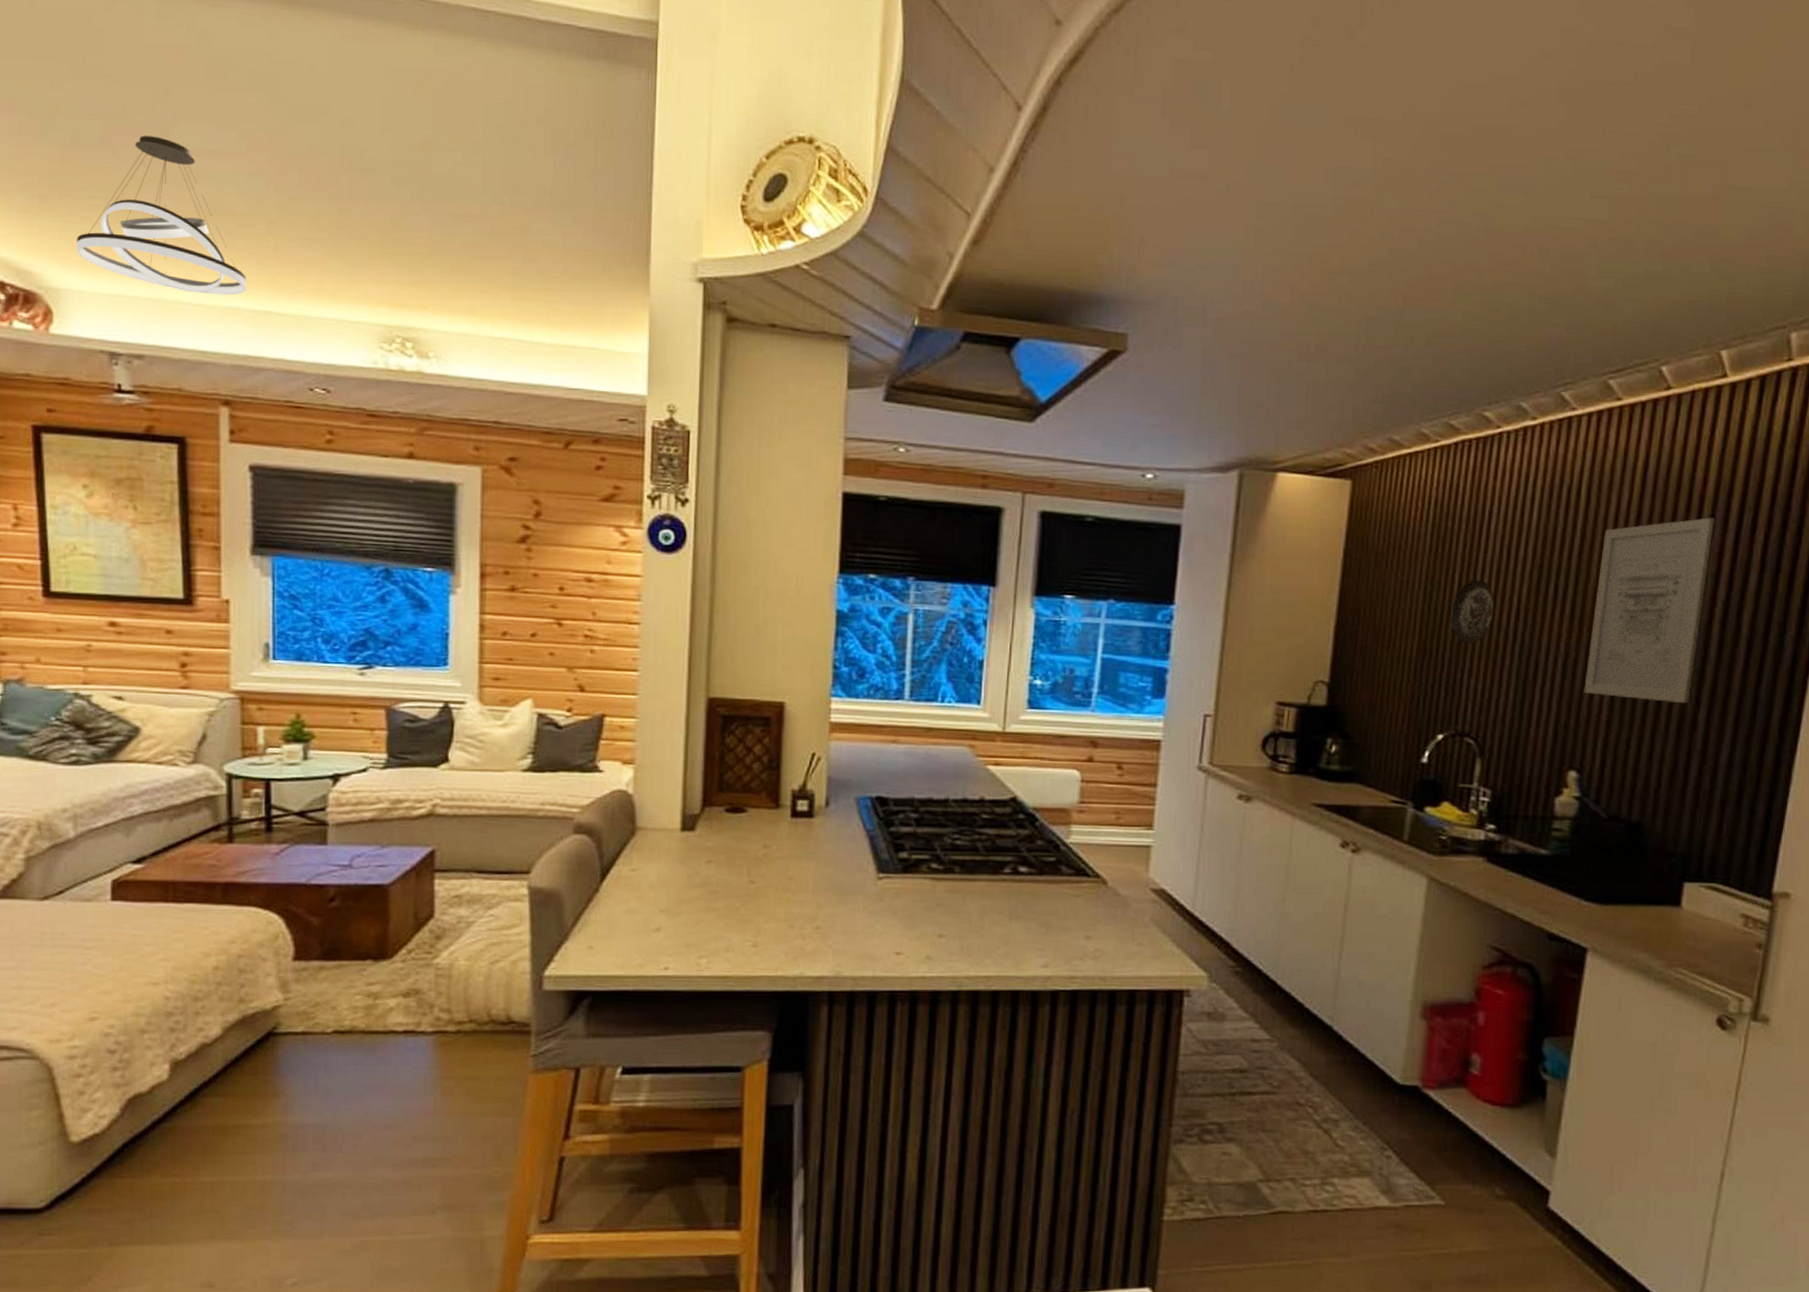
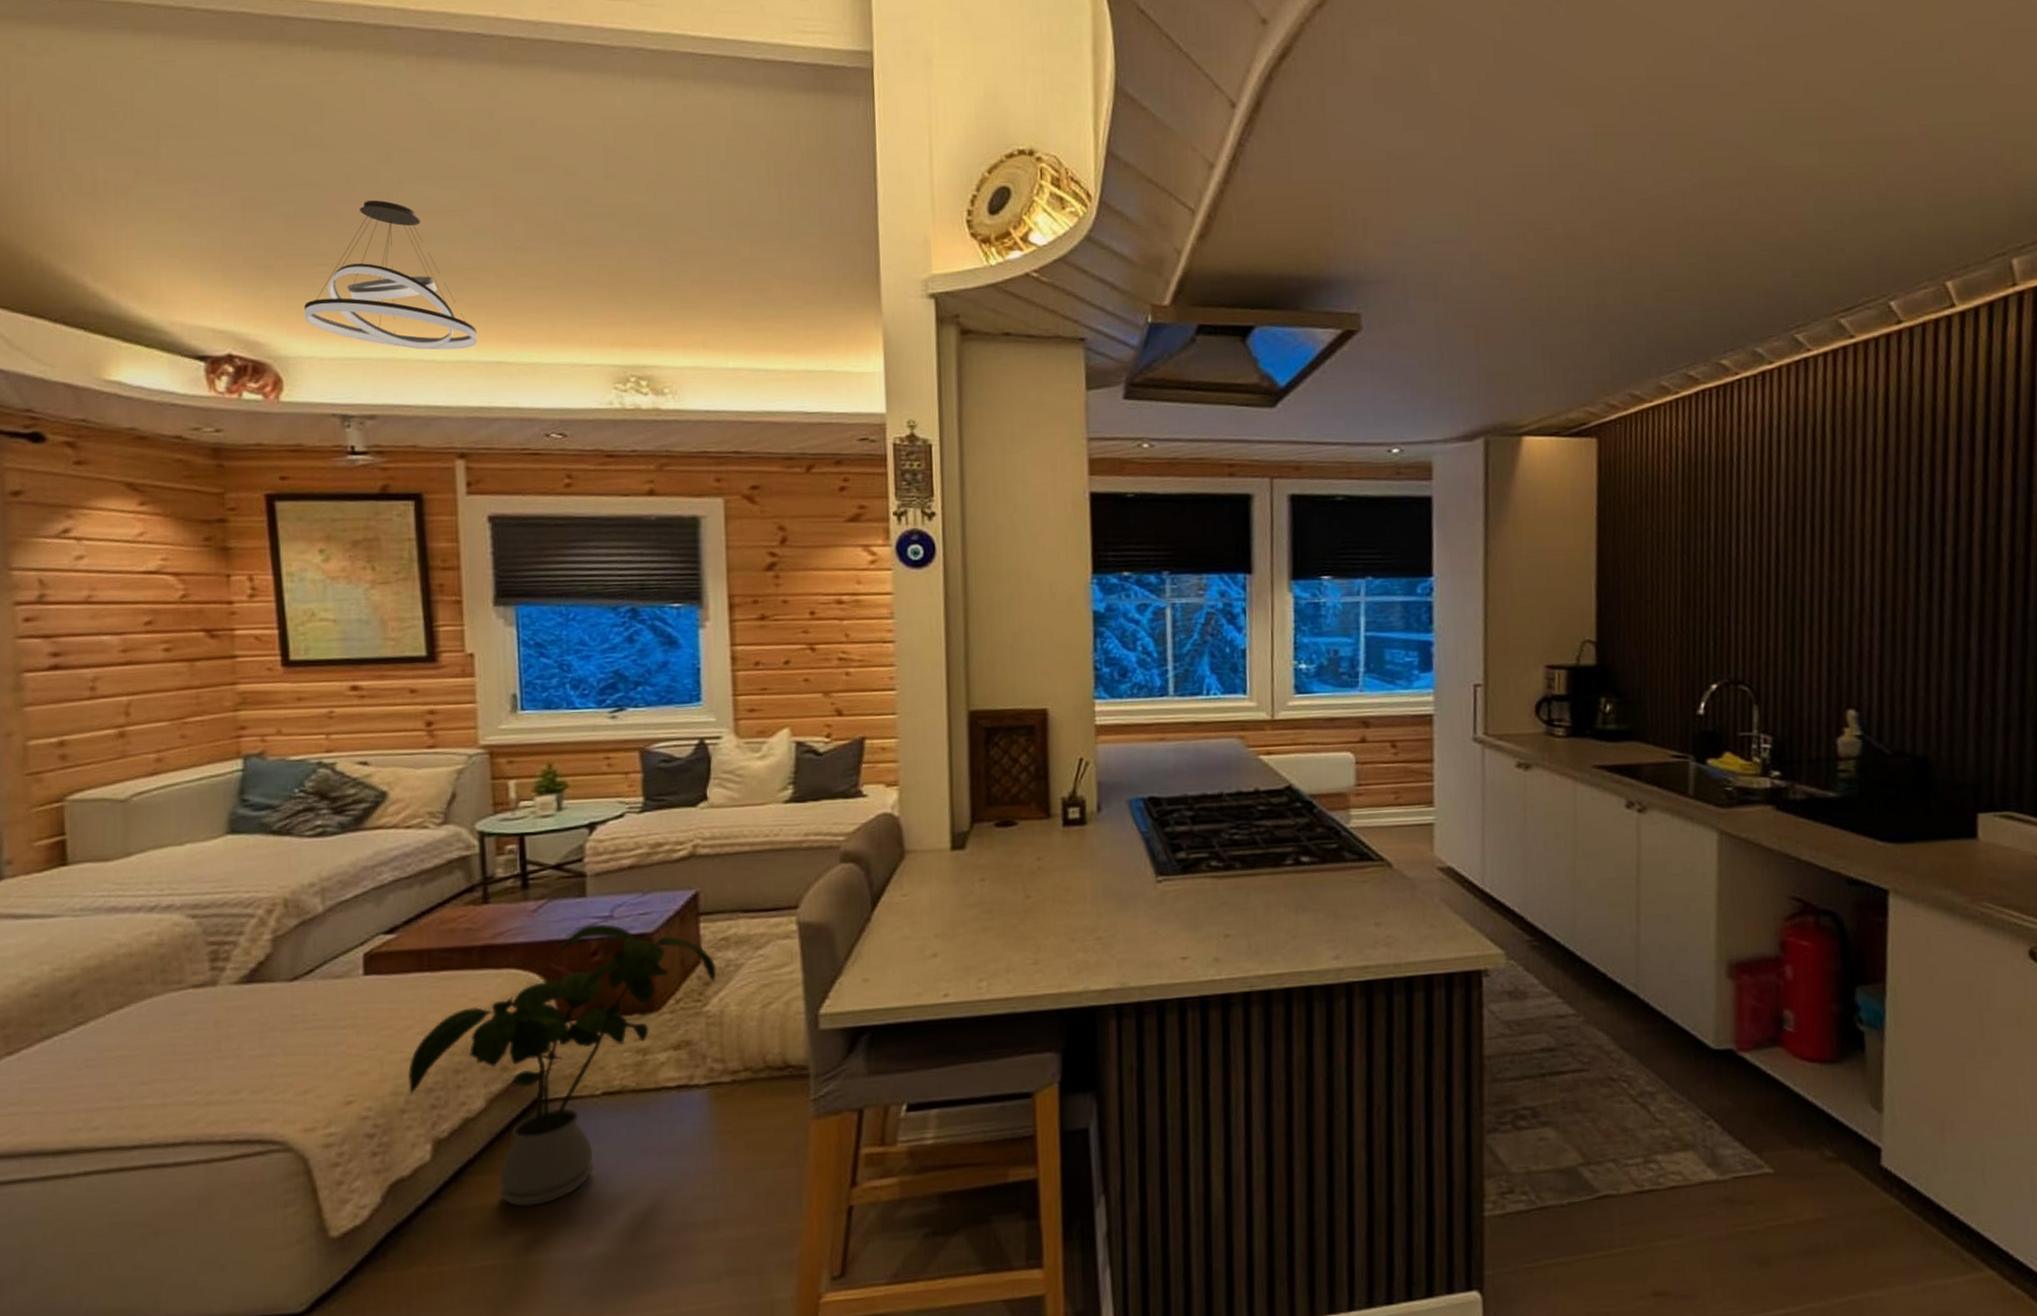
house plant: none [149,871,448,1130] -> present [407,923,717,1207]
decorative plate: present [1452,579,1494,644] -> none [1711,526,1754,591]
wall art: present [1584,517,1715,704] -> none [1852,445,1961,632]

